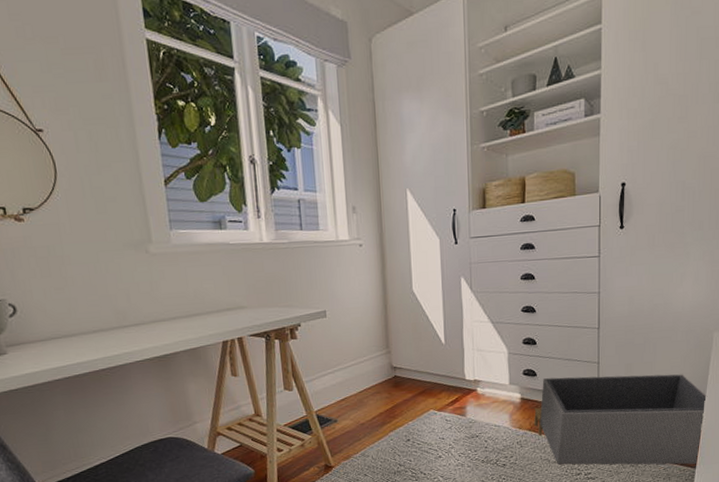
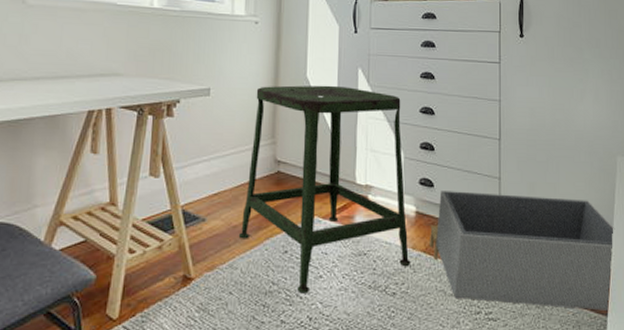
stool: none [366,295,518,471] -> present [238,85,411,294]

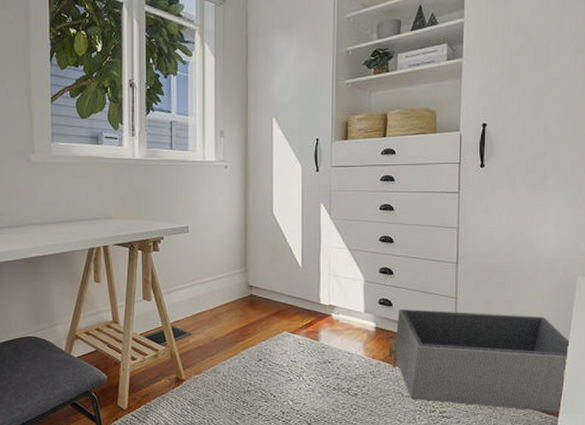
stool: present [238,85,411,294] -> none [219,220,371,393]

